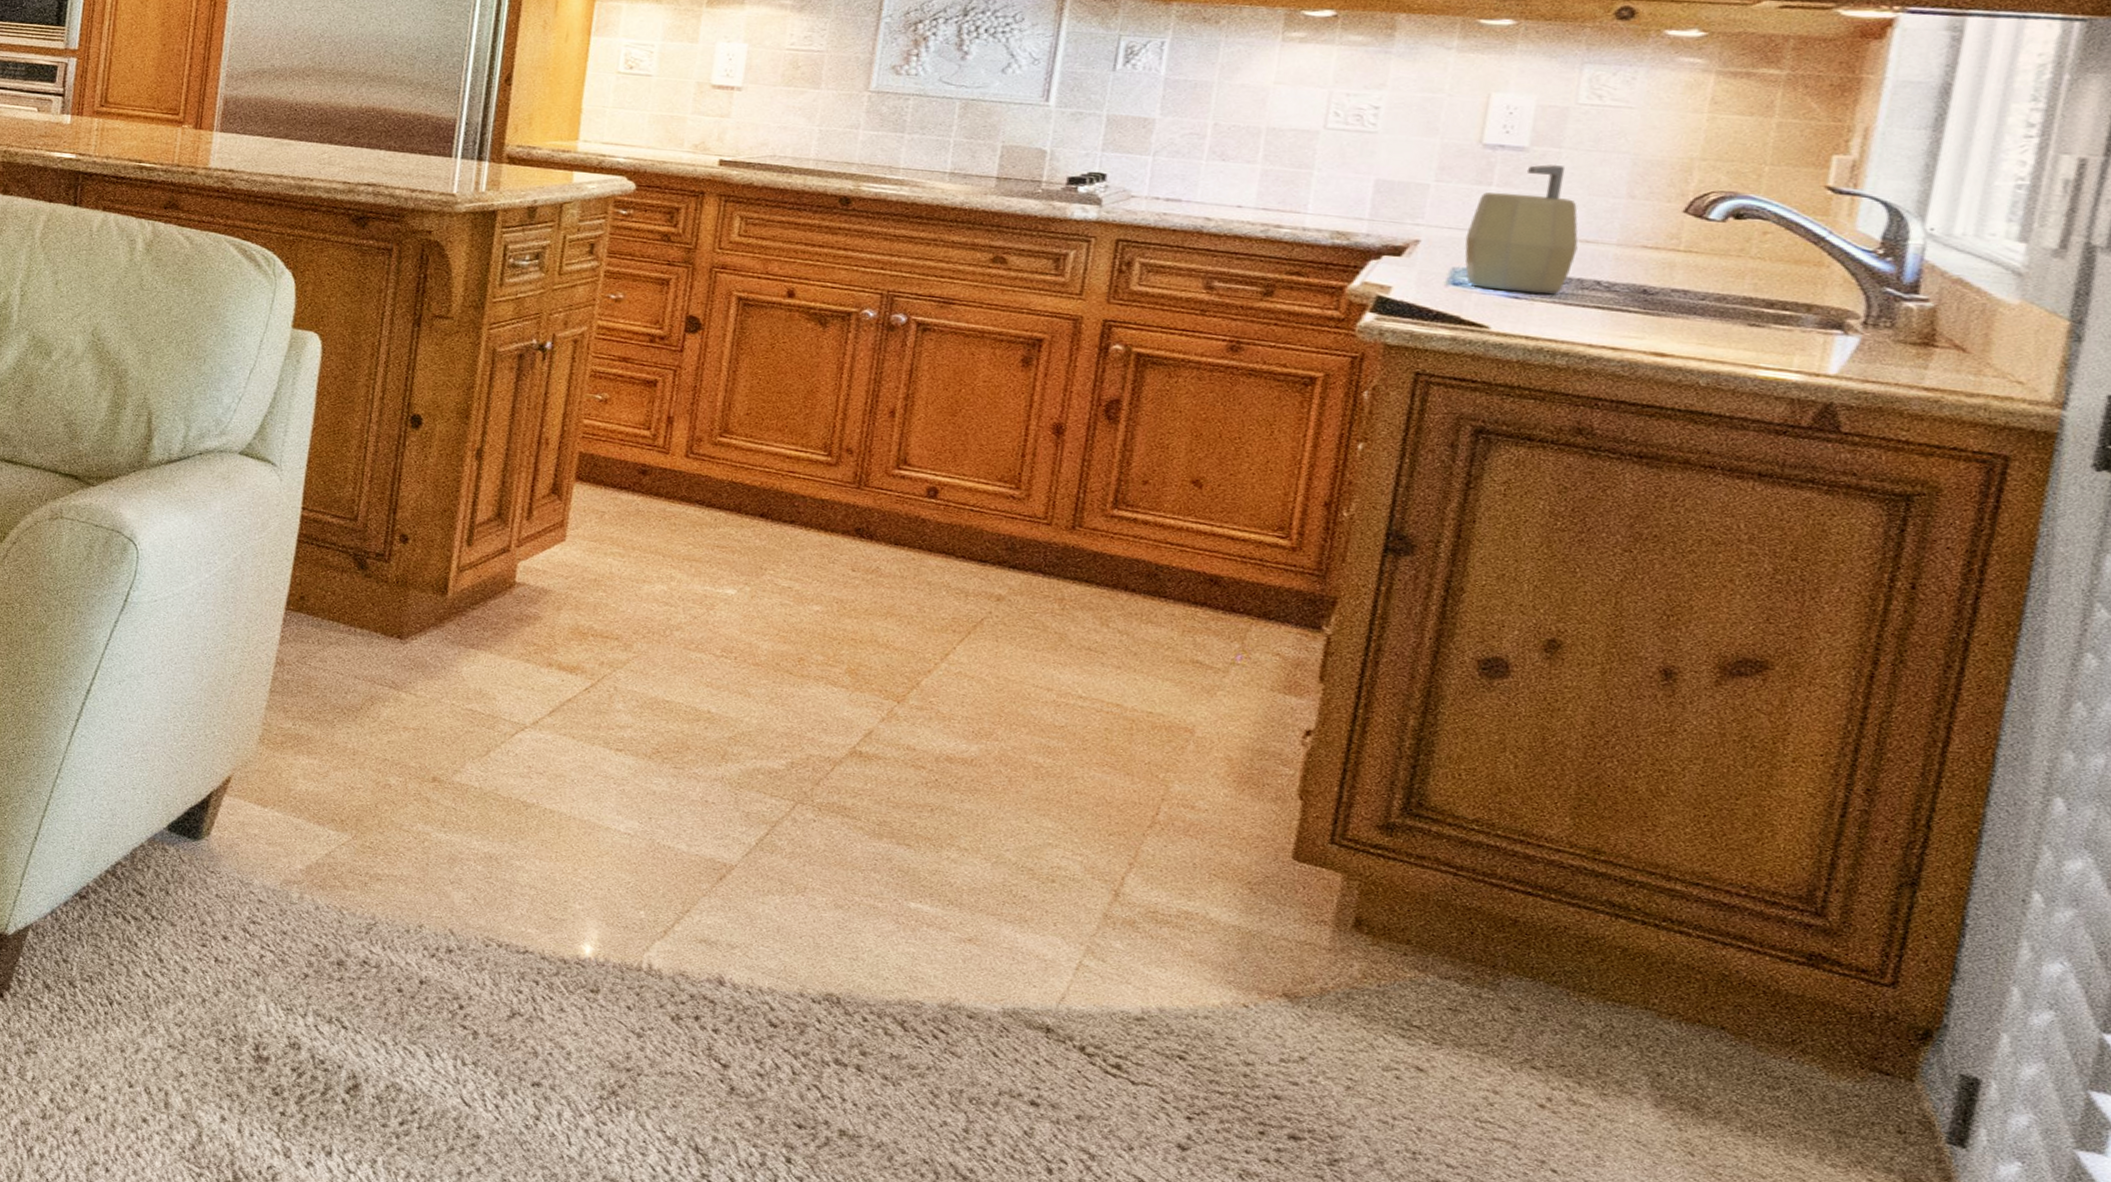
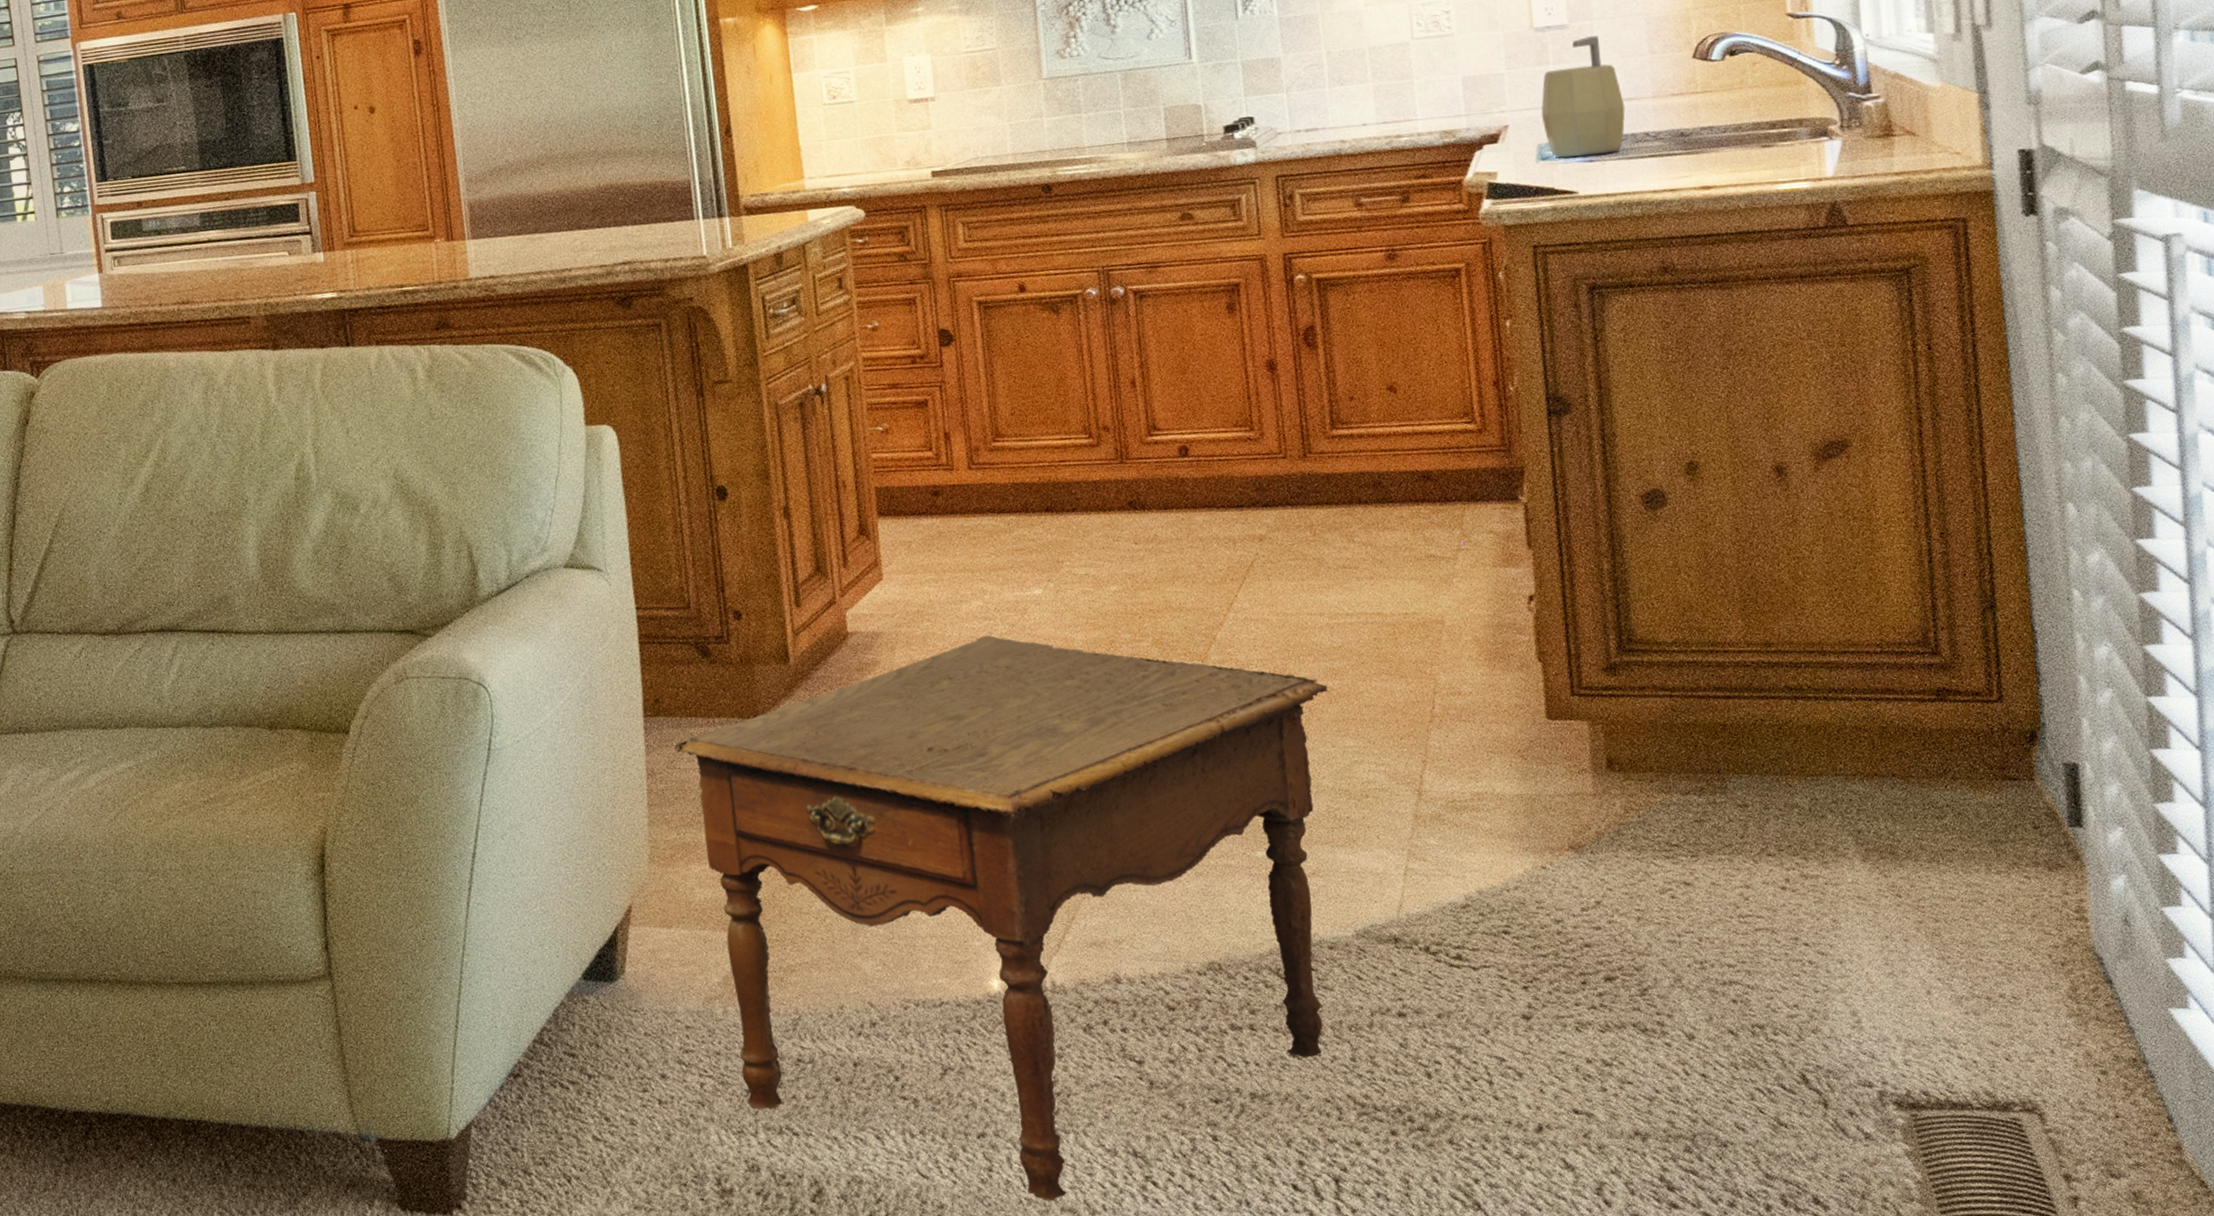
side table: none [303,619,1037,1166] -> present [674,635,1328,1201]

